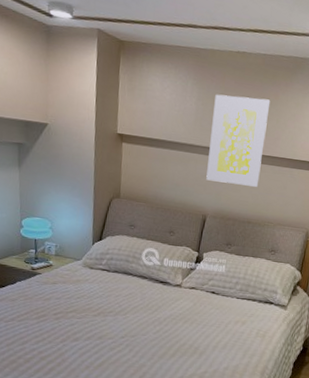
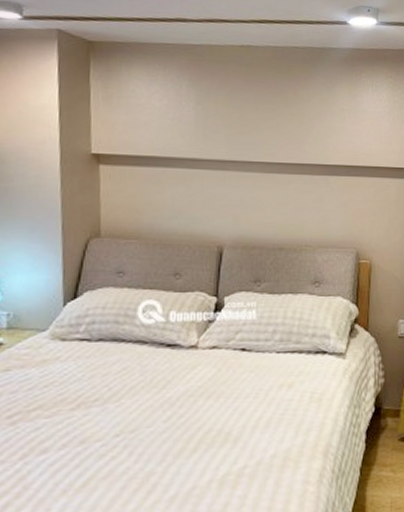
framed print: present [206,94,271,187] -> none [218,95,289,203]

